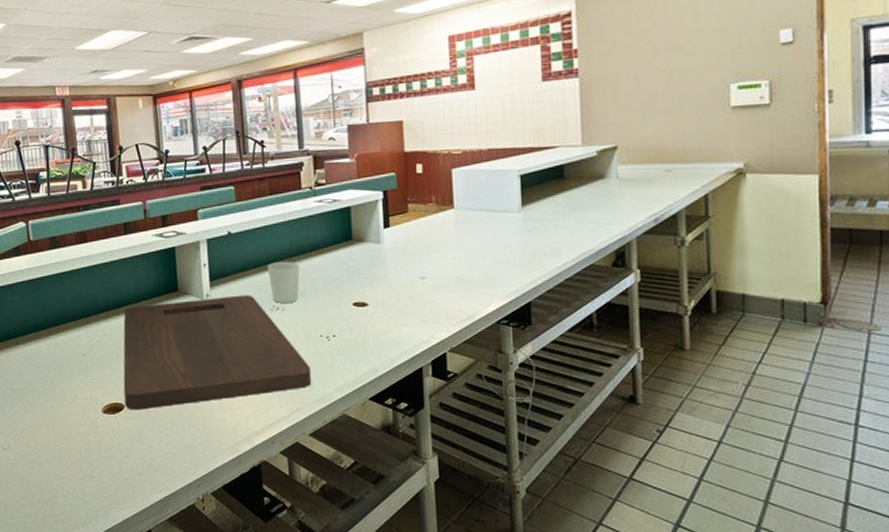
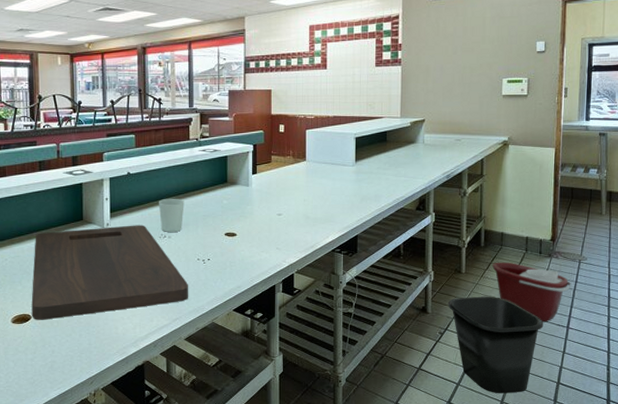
waste bin: none [667,381,817,516] -> present [448,296,544,394]
bucket: none [731,334,857,416] -> present [492,262,571,321]

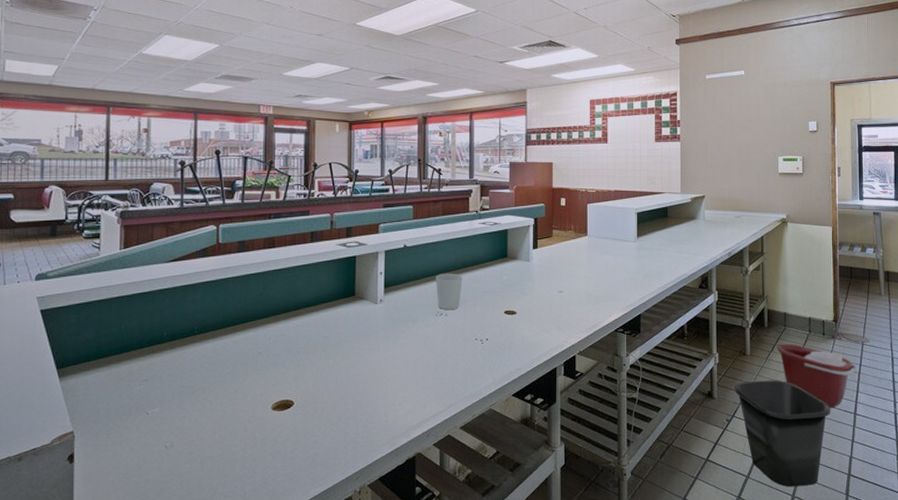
cutting board: present [31,225,189,320] -> none [294,301,466,407]

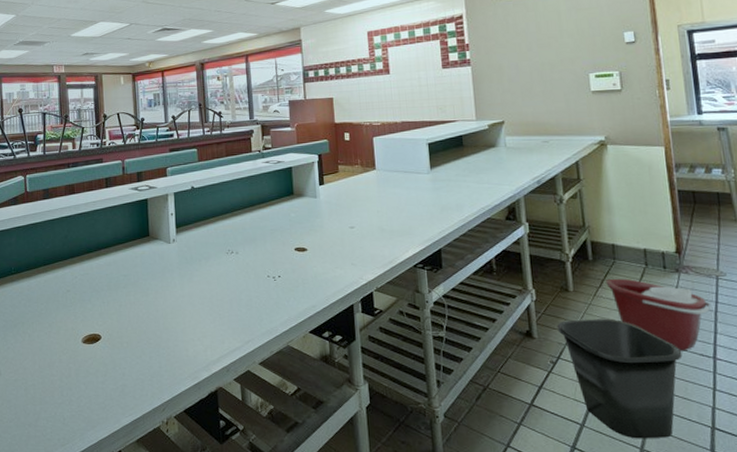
dixie cup: present [436,273,463,310] -> none [224,212,251,249]

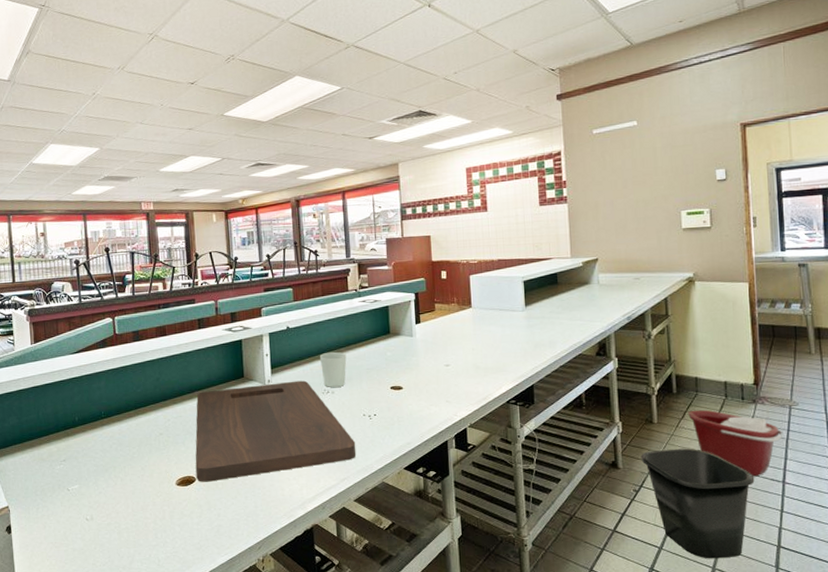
cutting board: none [101,240,261,340] -> present [195,380,357,482]
dixie cup: none [224,212,251,249] -> present [320,351,347,388]

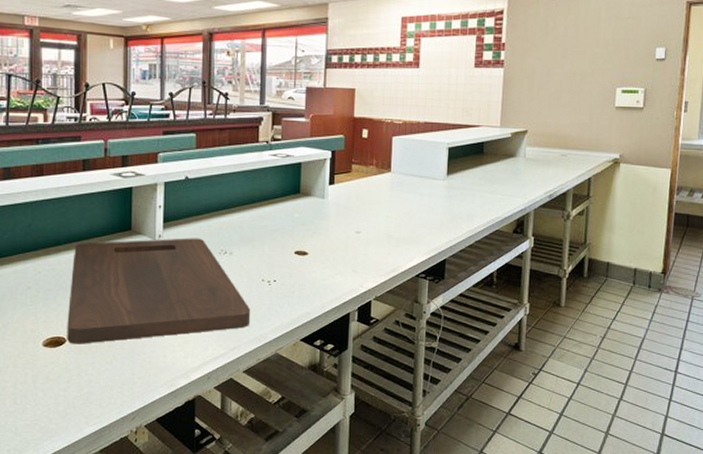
dixie cup: present [320,351,347,388] -> none [220,208,250,249]
waste bin: present [641,448,755,559] -> none [544,333,650,445]
bucket: present [688,409,782,476] -> none [595,295,682,364]

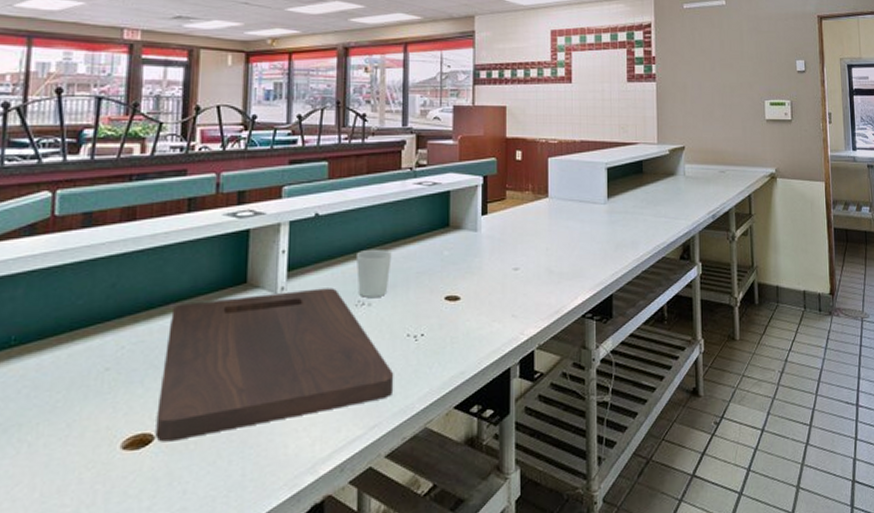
dixie cup: none [220,208,250,249] -> present [356,248,392,299]

